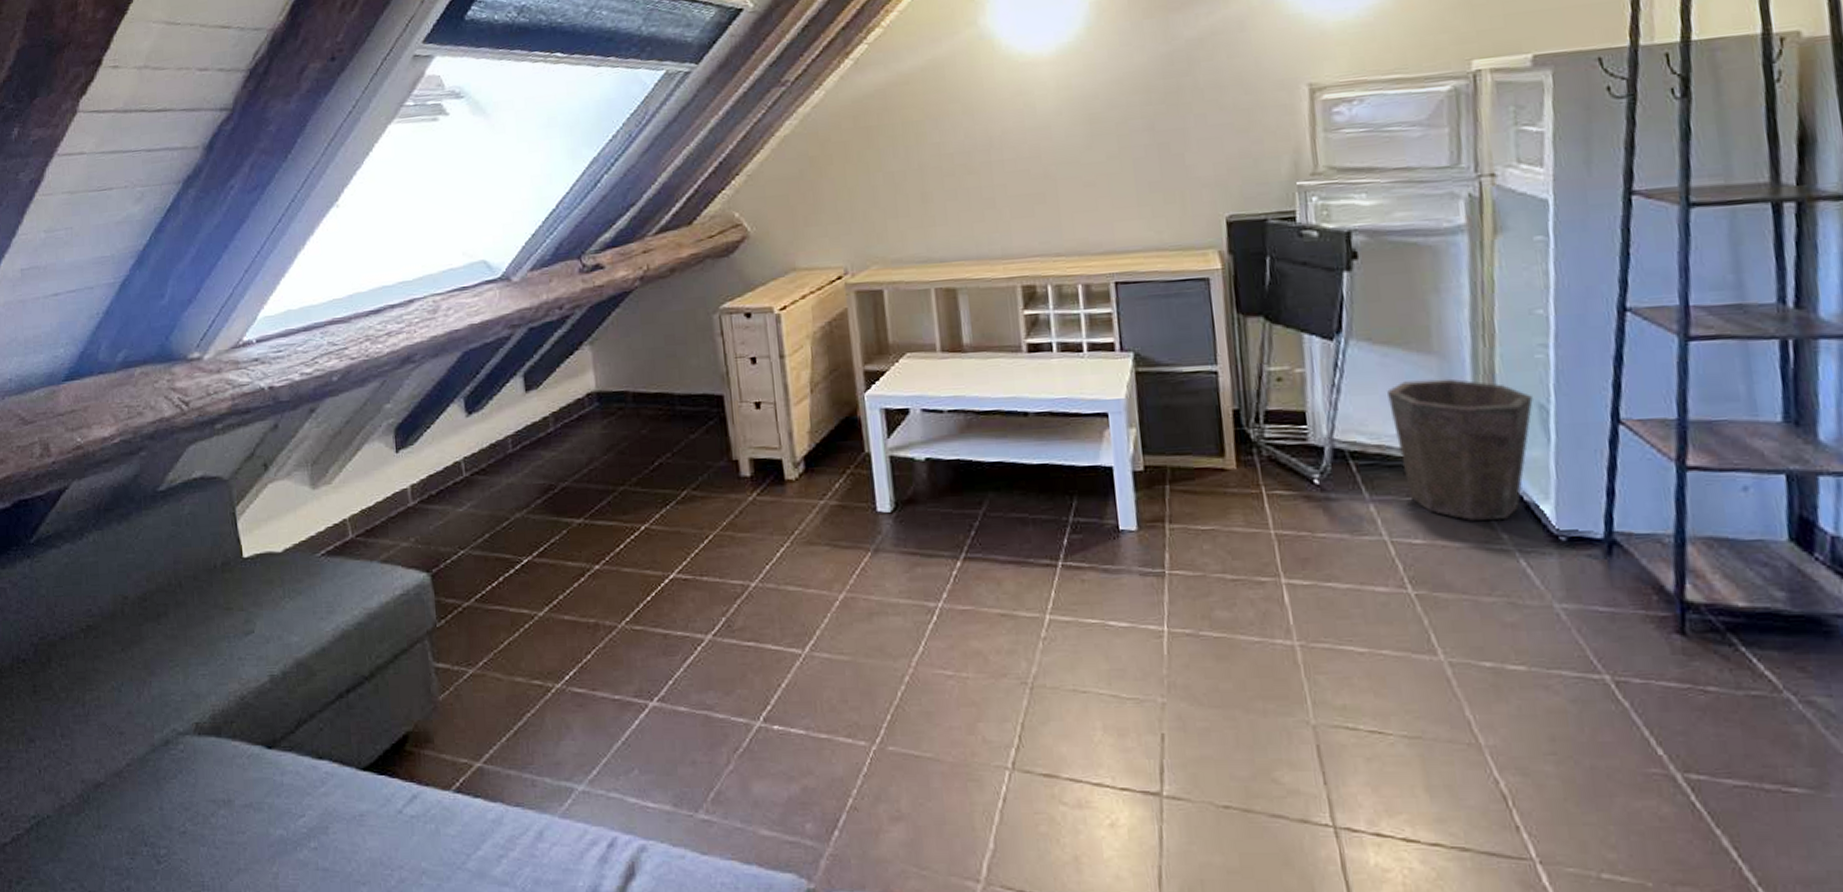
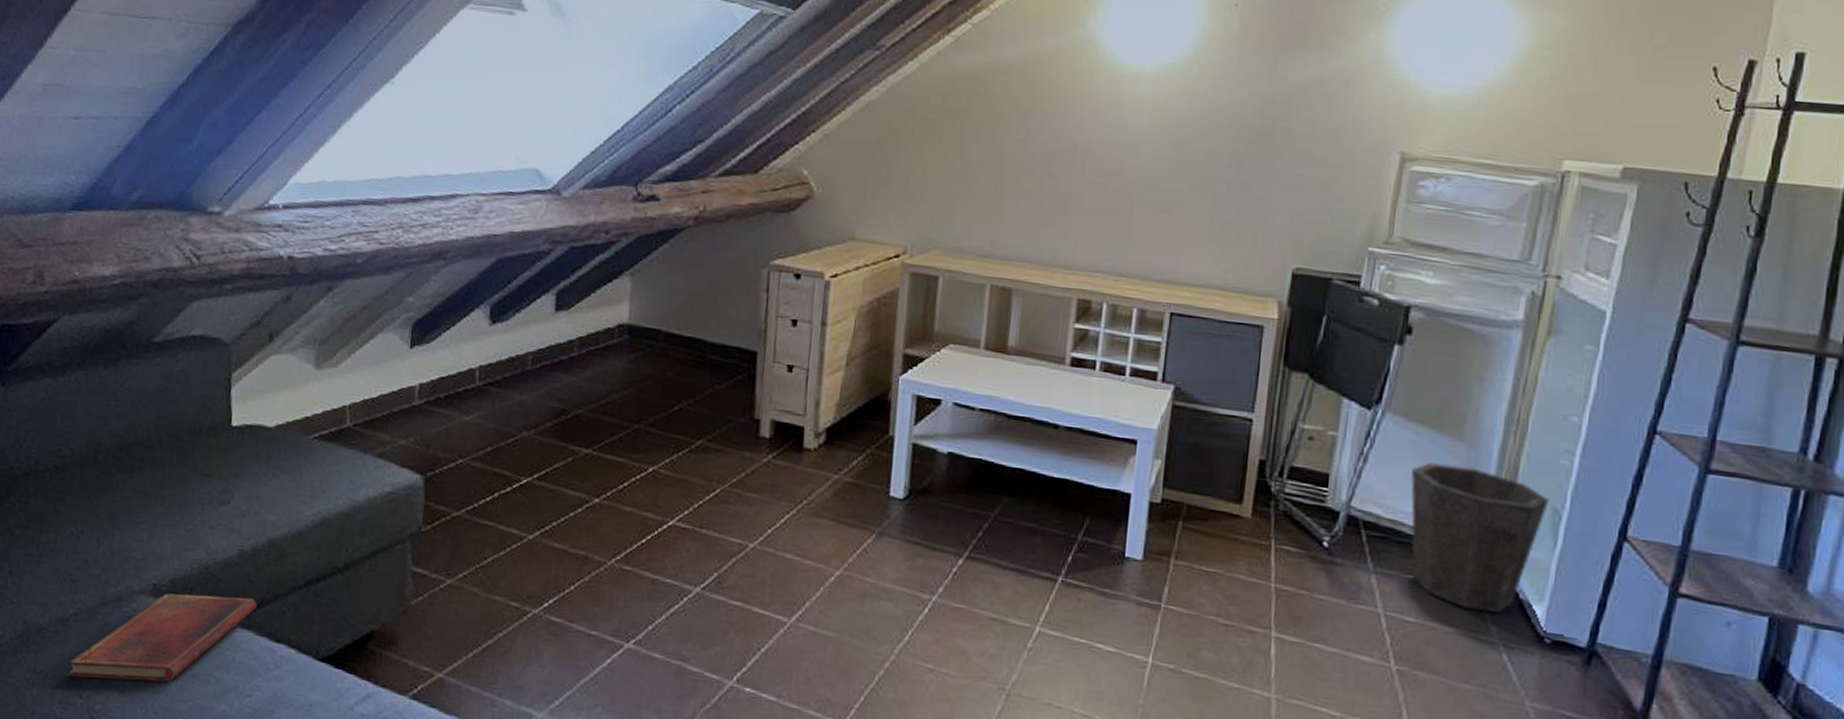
diary: none [128,721,295,827] -> present [67,592,257,682]

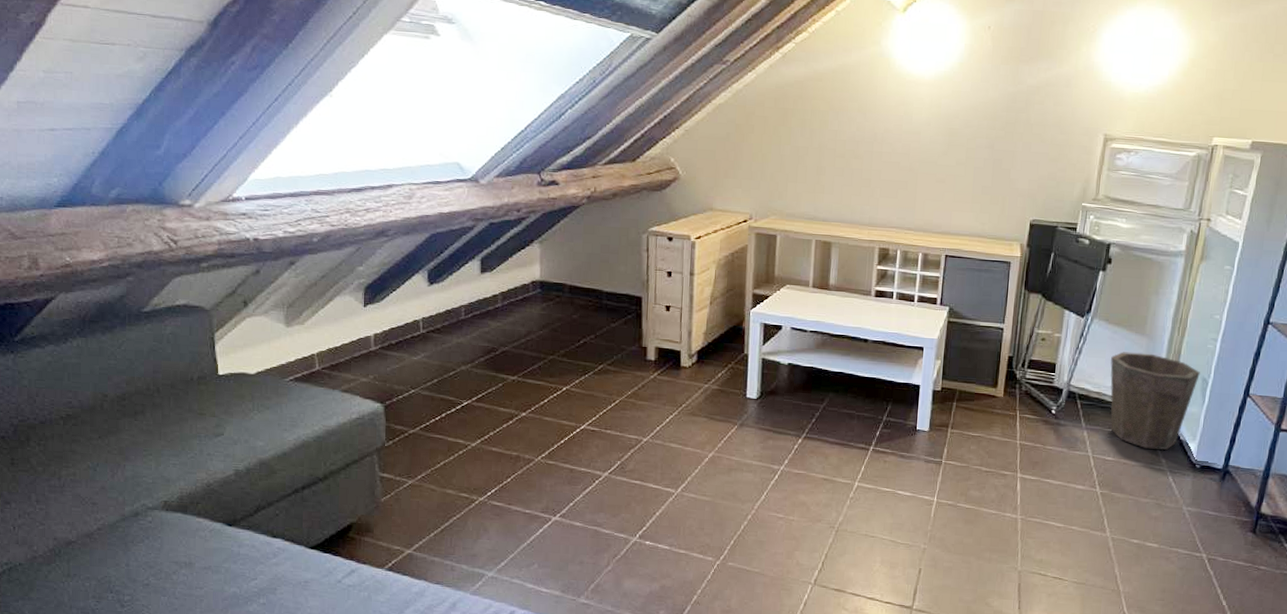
diary: present [67,592,257,682] -> none [96,506,254,578]

